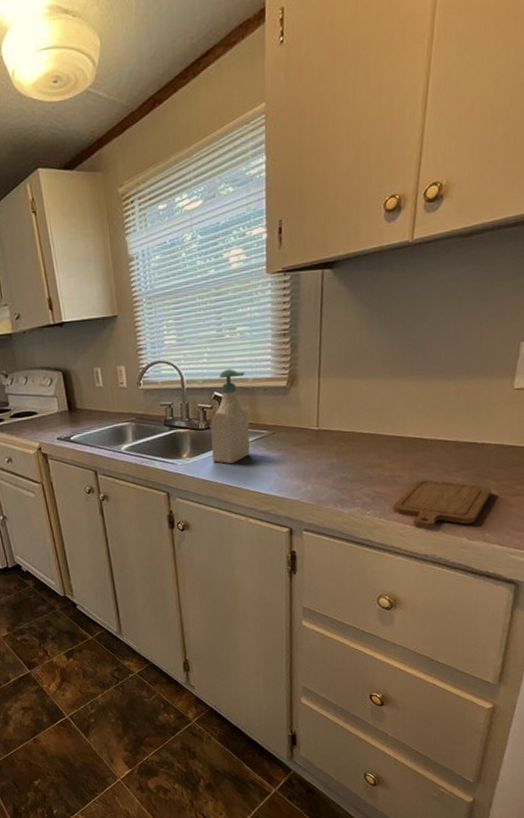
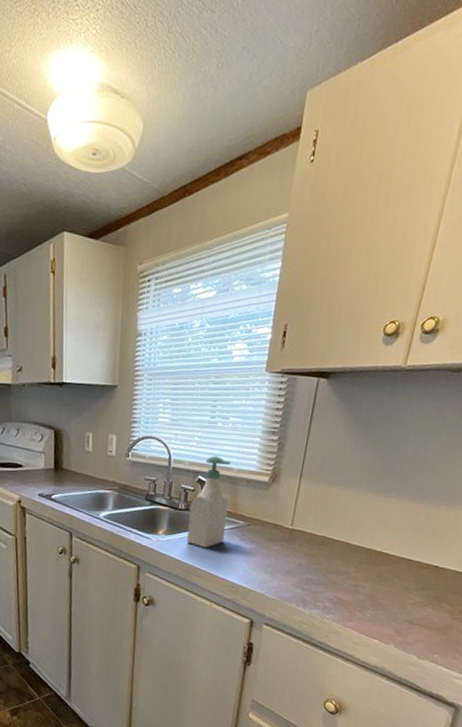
chopping board: present [392,479,492,529] -> none [351,593,446,644]

